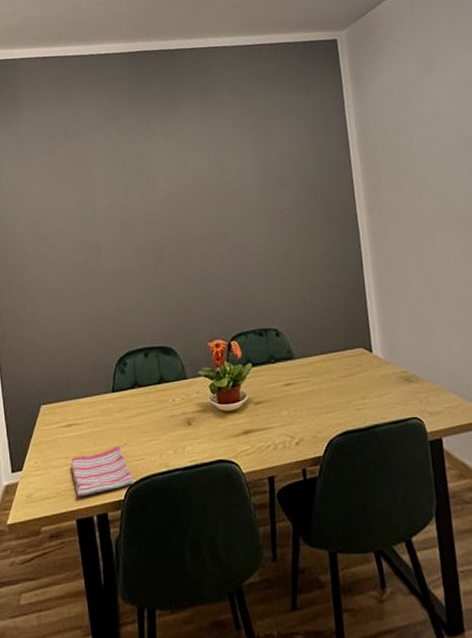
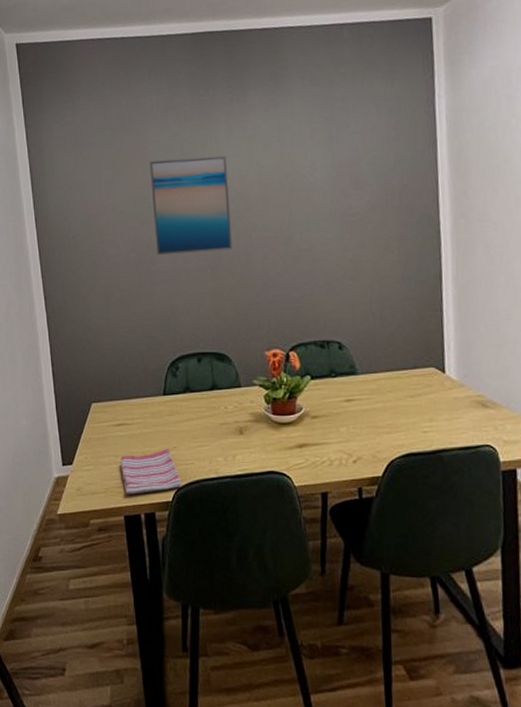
wall art: none [92,161,174,255] -> present [149,155,233,255]

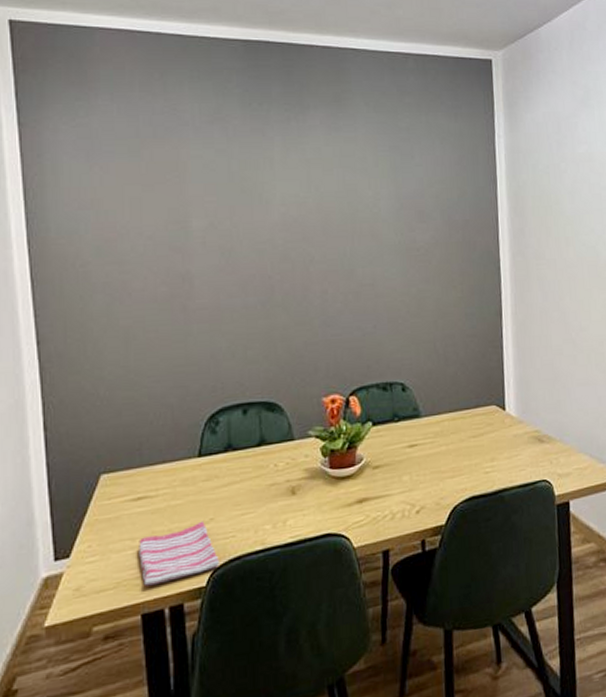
wall art: present [149,155,233,255] -> none [188,178,288,289]

